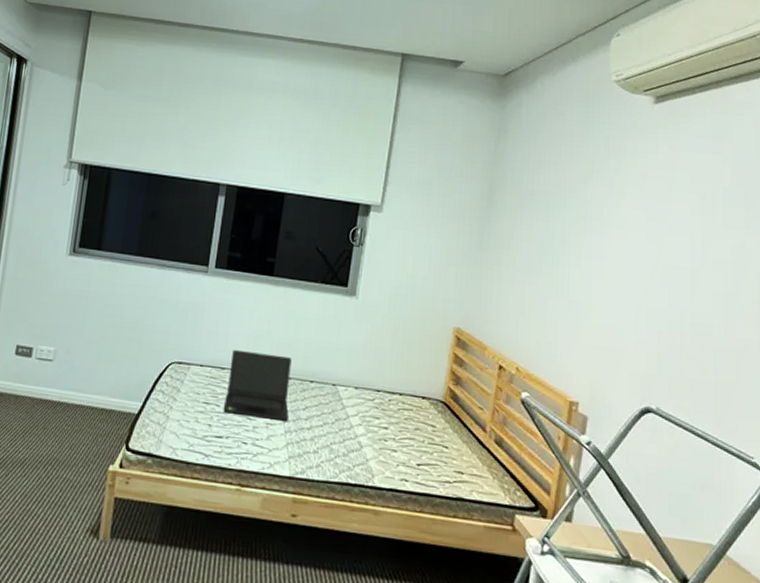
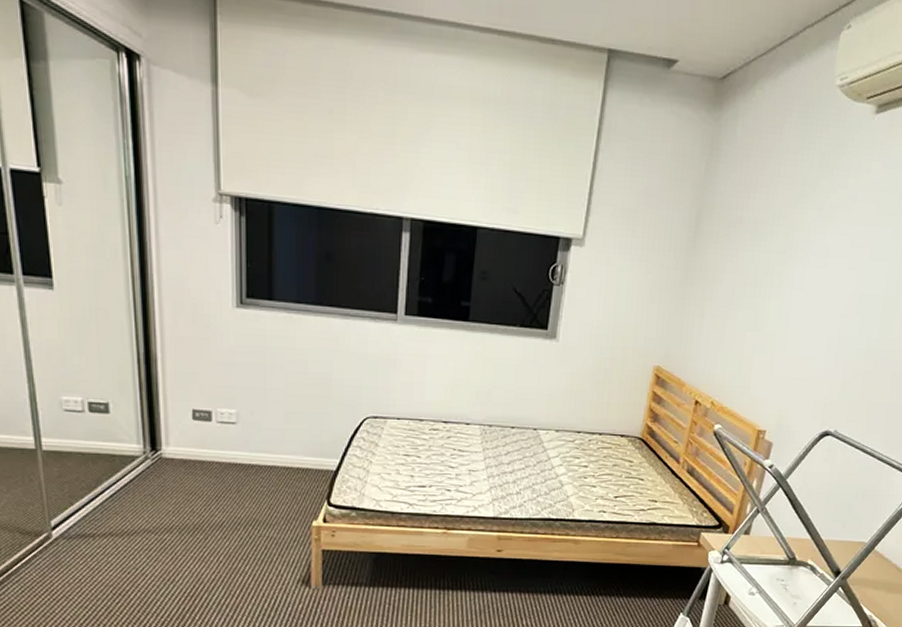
laptop: present [224,349,292,421] -> none [425,400,492,467]

